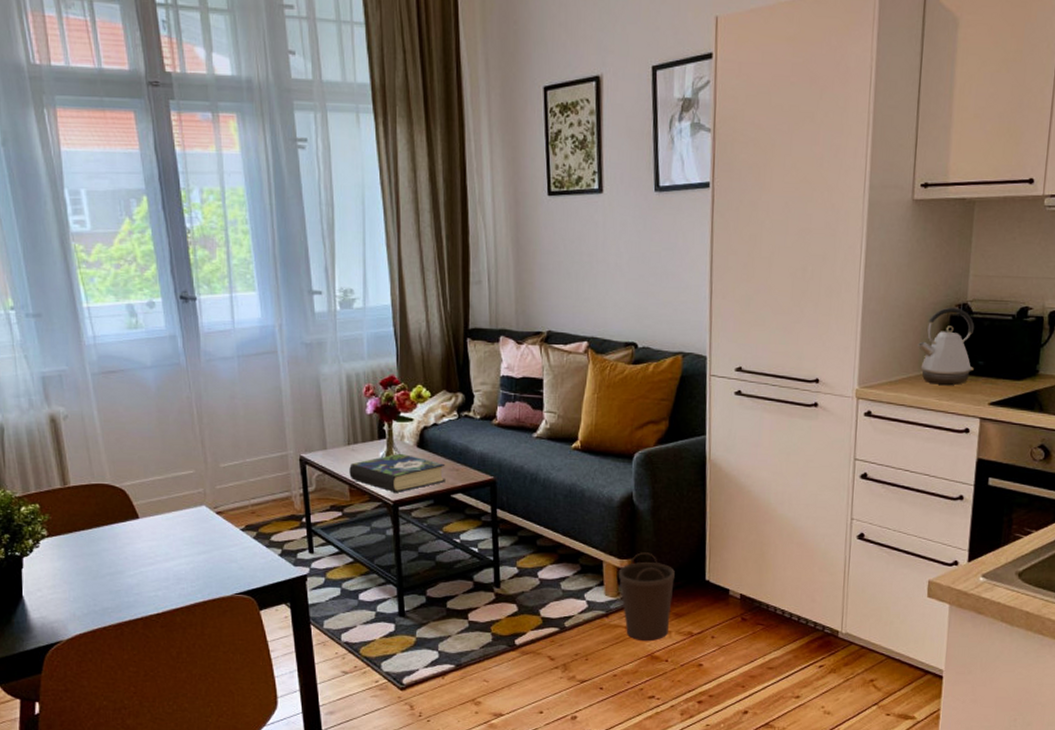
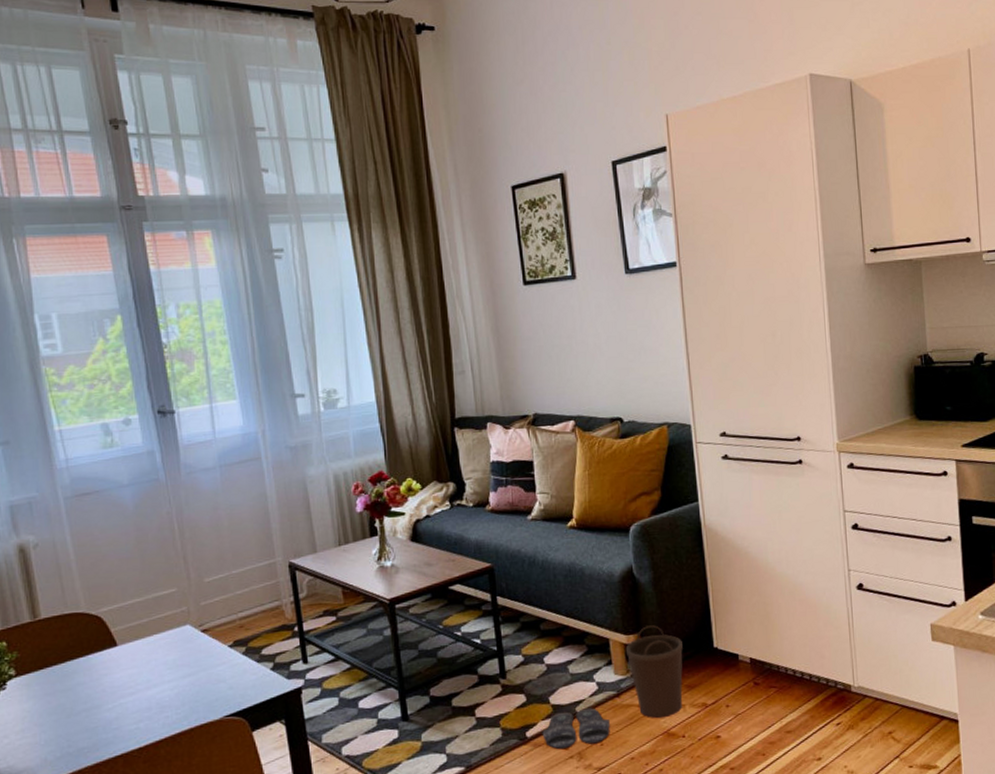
book: present [349,453,446,492] -> none [341,549,442,590]
slippers: none [530,624,596,660] -> present [542,708,610,750]
kettle: present [917,307,975,385] -> none [887,358,943,432]

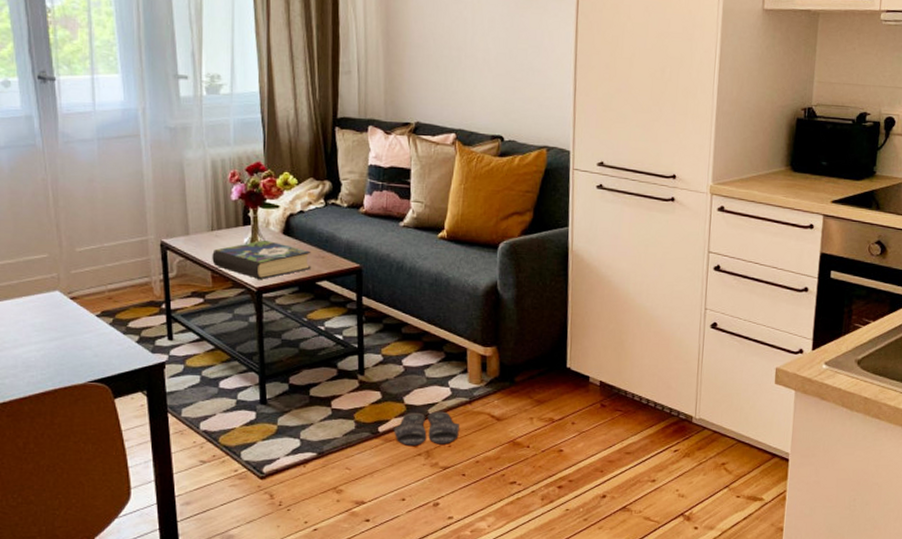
book: none [341,549,442,590] -> present [212,239,311,279]
basket: present [625,625,683,719] -> none [482,340,537,428]

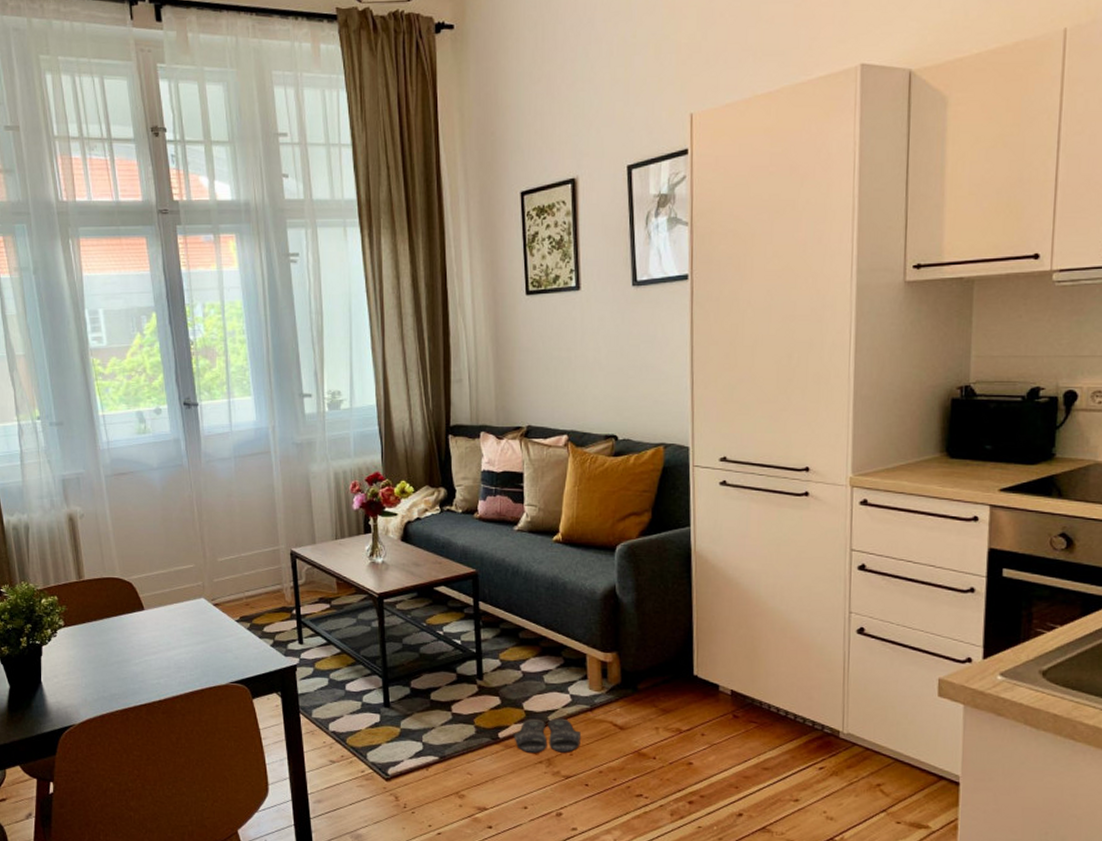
book: present [212,239,311,279] -> none [337,547,429,585]

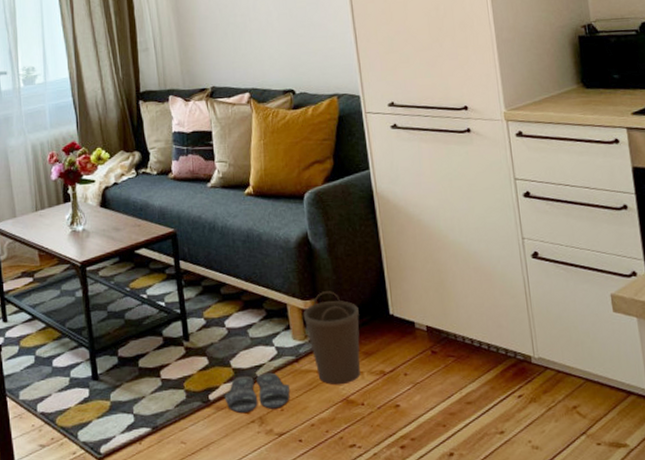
basket: none [602,646,661,738] -> present [303,291,361,385]

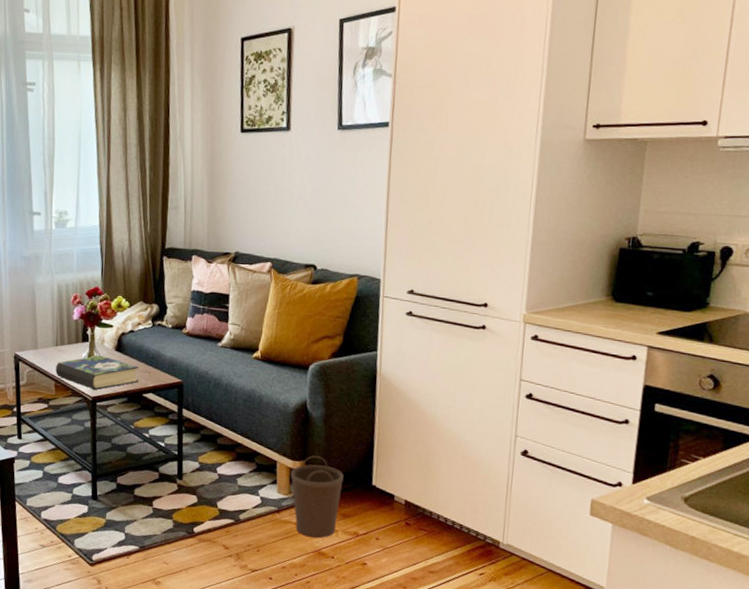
book: none [38,214,129,253] -> present [56,355,139,390]
slippers: present [224,372,290,414] -> none [207,516,268,549]

